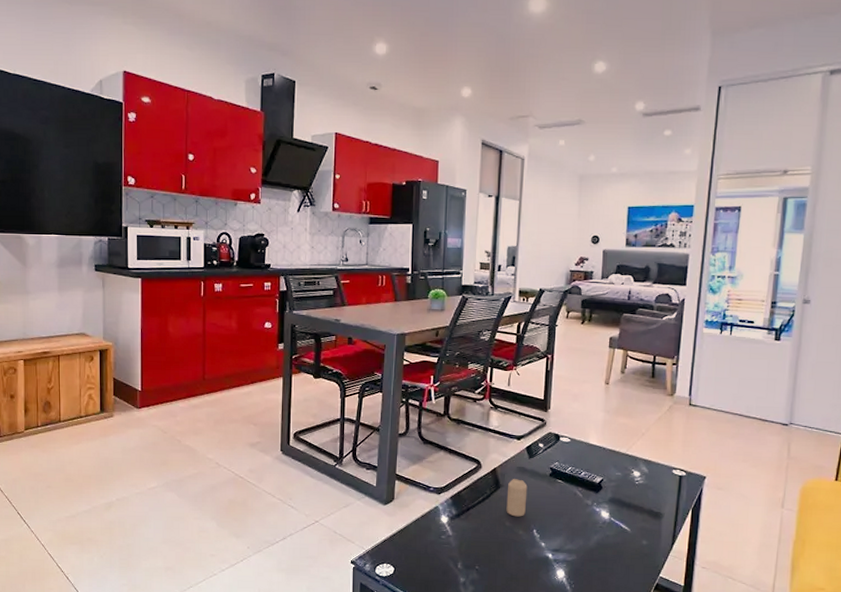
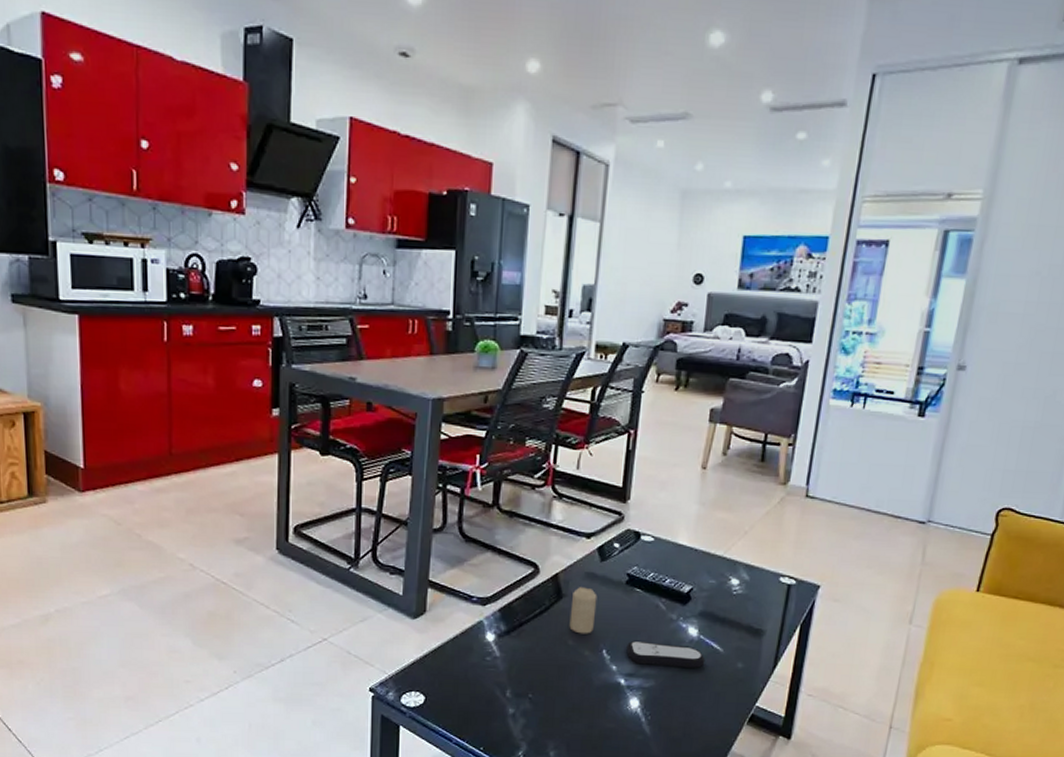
remote control: none [552,522,616,545] -> present [626,640,706,668]

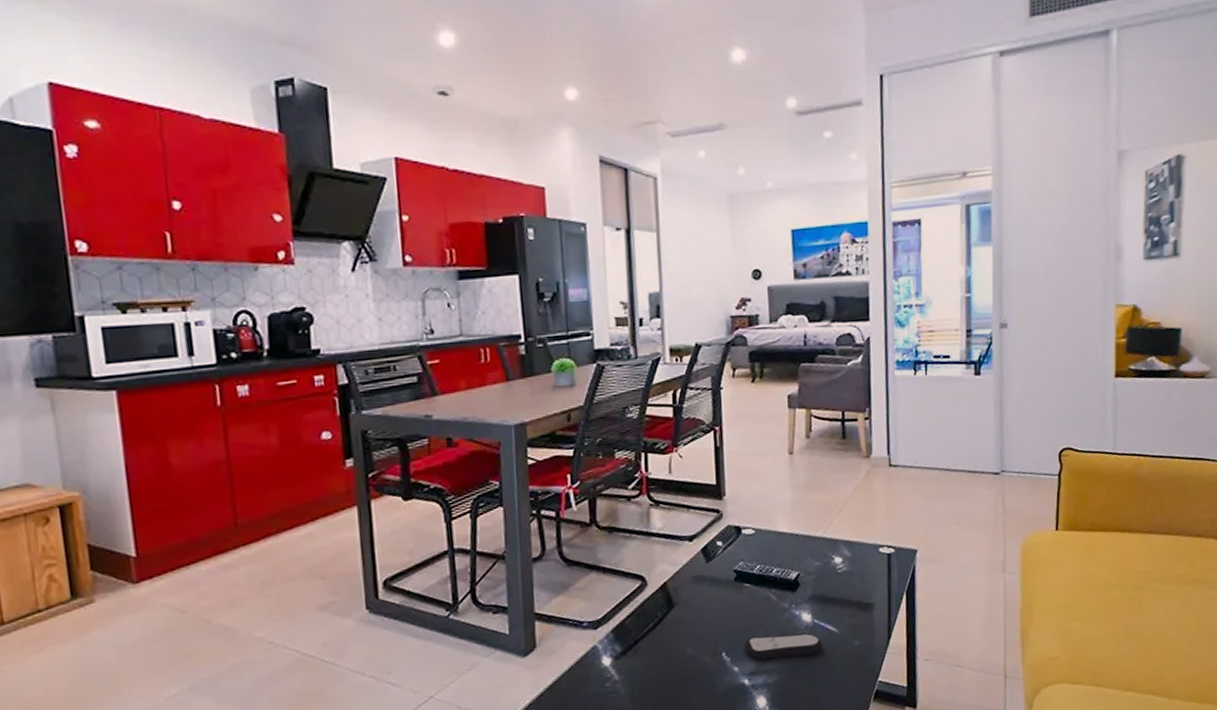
candle: present [569,587,598,634] -> none [683,591,710,641]

